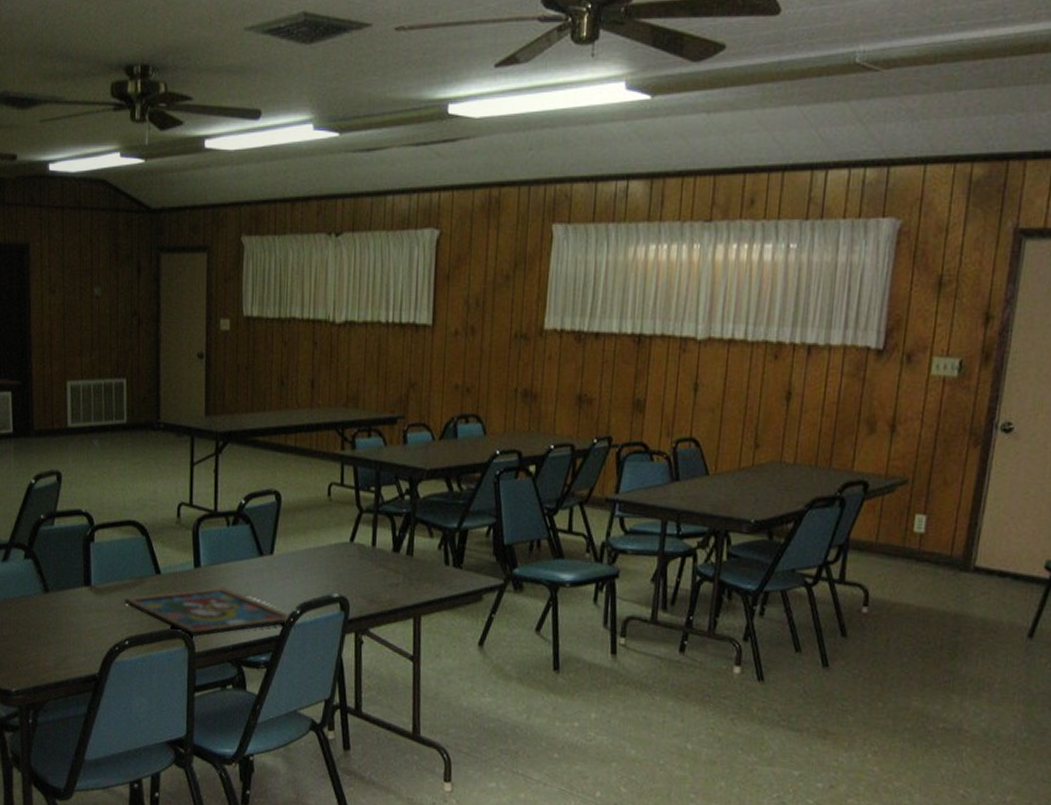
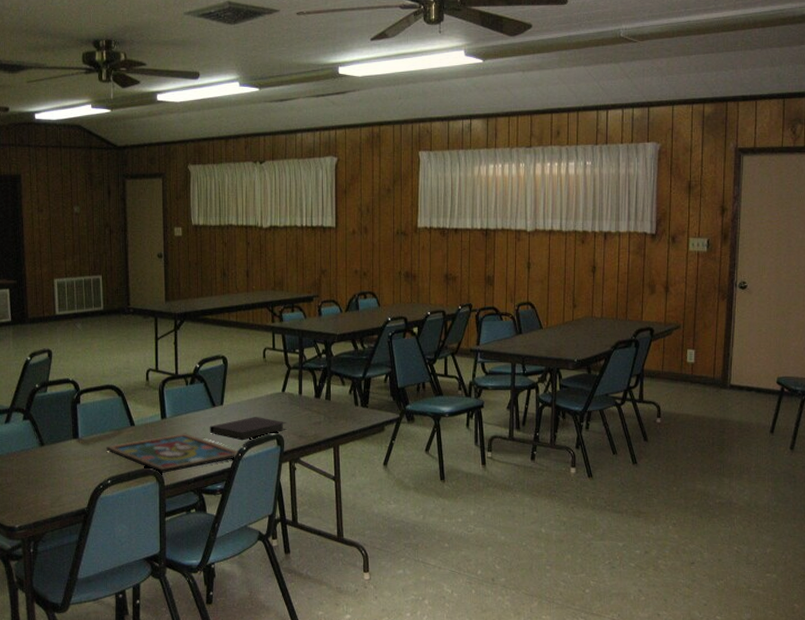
notebook: none [254,572,355,602] -> present [209,417,287,441]

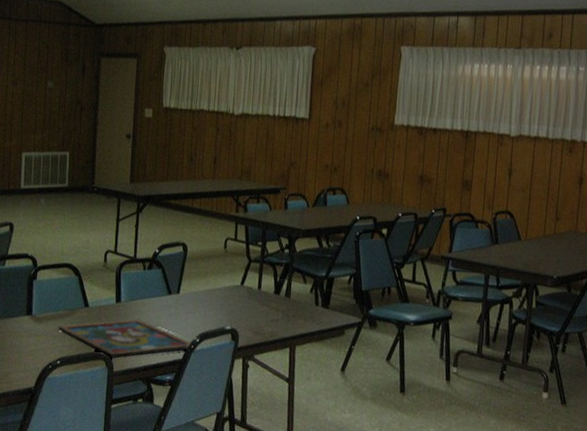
notebook: present [209,417,287,441] -> none [163,308,244,332]

